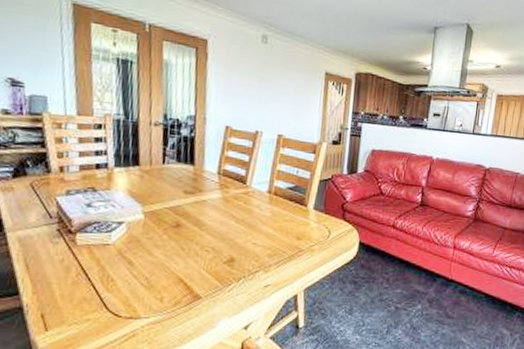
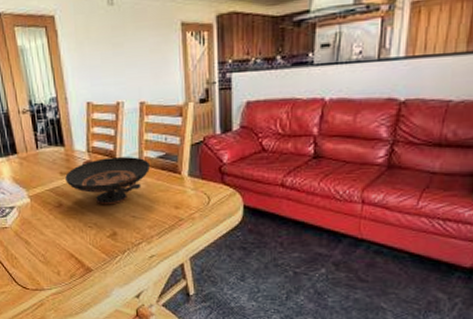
decorative bowl: none [189,182,280,230] -> present [65,157,151,205]

